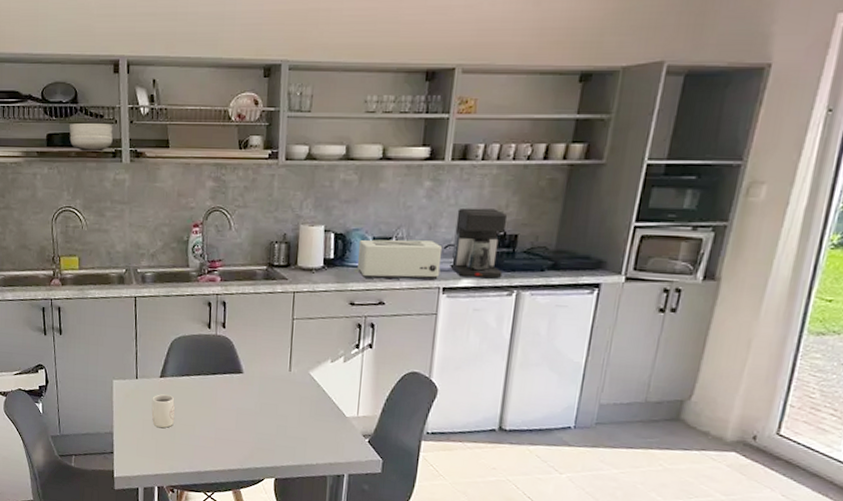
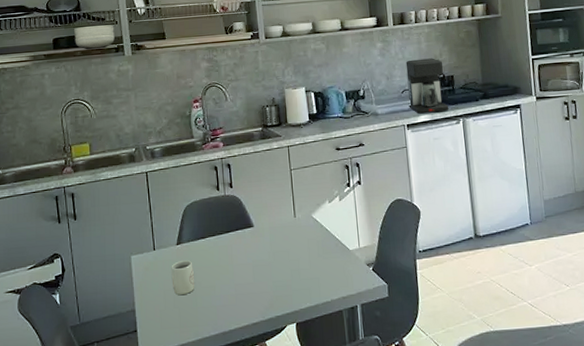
toaster: present [356,239,443,280] -> none [334,88,402,126]

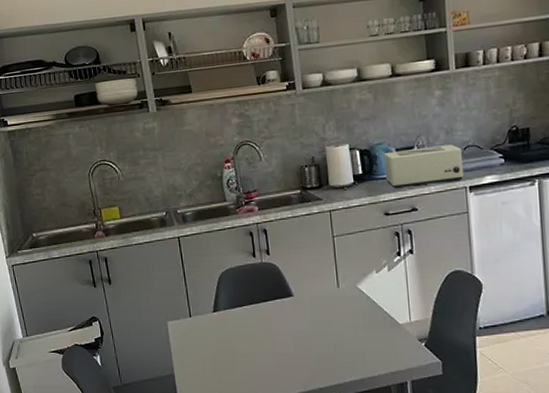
mug: present [171,260,195,296] -> none [208,328,234,363]
toaster: none [334,88,402,126] -> present [383,144,464,188]
coffee maker: present [405,58,449,114] -> none [470,107,522,174]

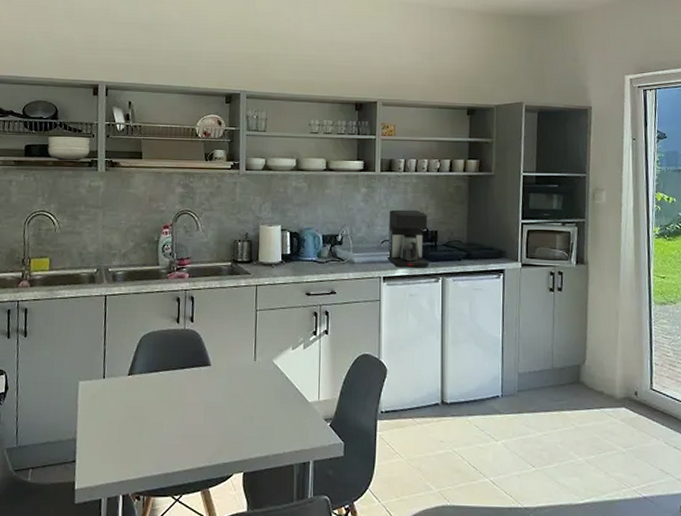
toaster: present [383,144,464,188] -> none [310,236,380,271]
coffee maker: none [470,107,522,174] -> present [387,209,429,268]

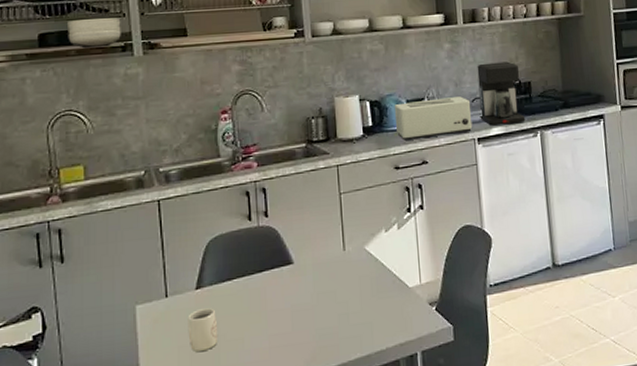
mug: none [118,393,143,430] -> present [188,308,218,352]
toaster: none [310,236,380,271] -> present [394,96,472,141]

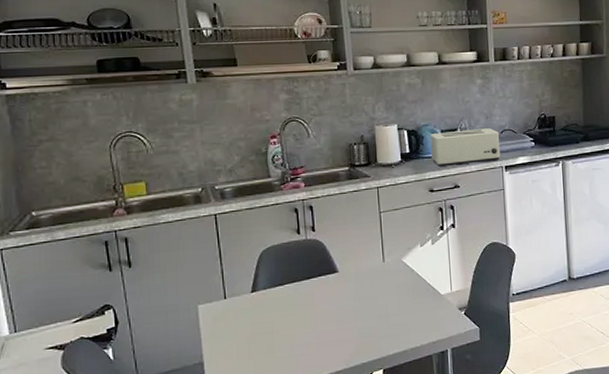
bowl: present [66,18,121,49] -> none [122,47,175,75]
mug: present [188,308,218,352] -> none [245,308,272,346]
coffee maker: present [477,61,526,126] -> none [506,97,549,155]

